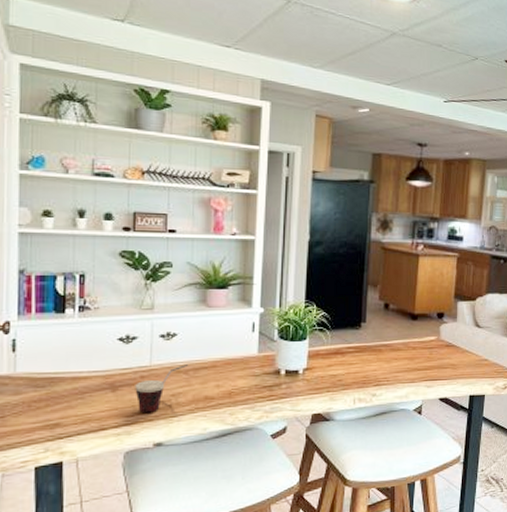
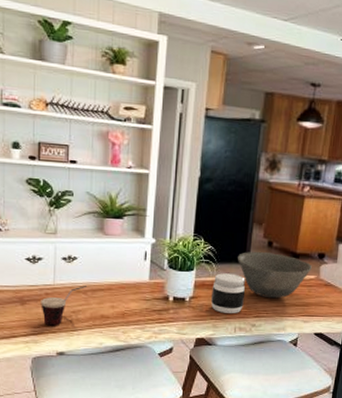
jar: none [327,340,364,384] -> present [211,273,246,313]
bowl: none [353,314,431,364] -> present [238,251,312,299]

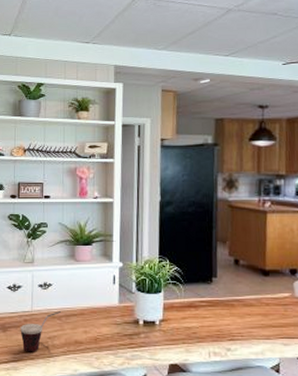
jar: present [211,273,246,313] -> none [181,294,217,336]
bowl: present [238,251,312,299] -> none [205,270,285,320]

